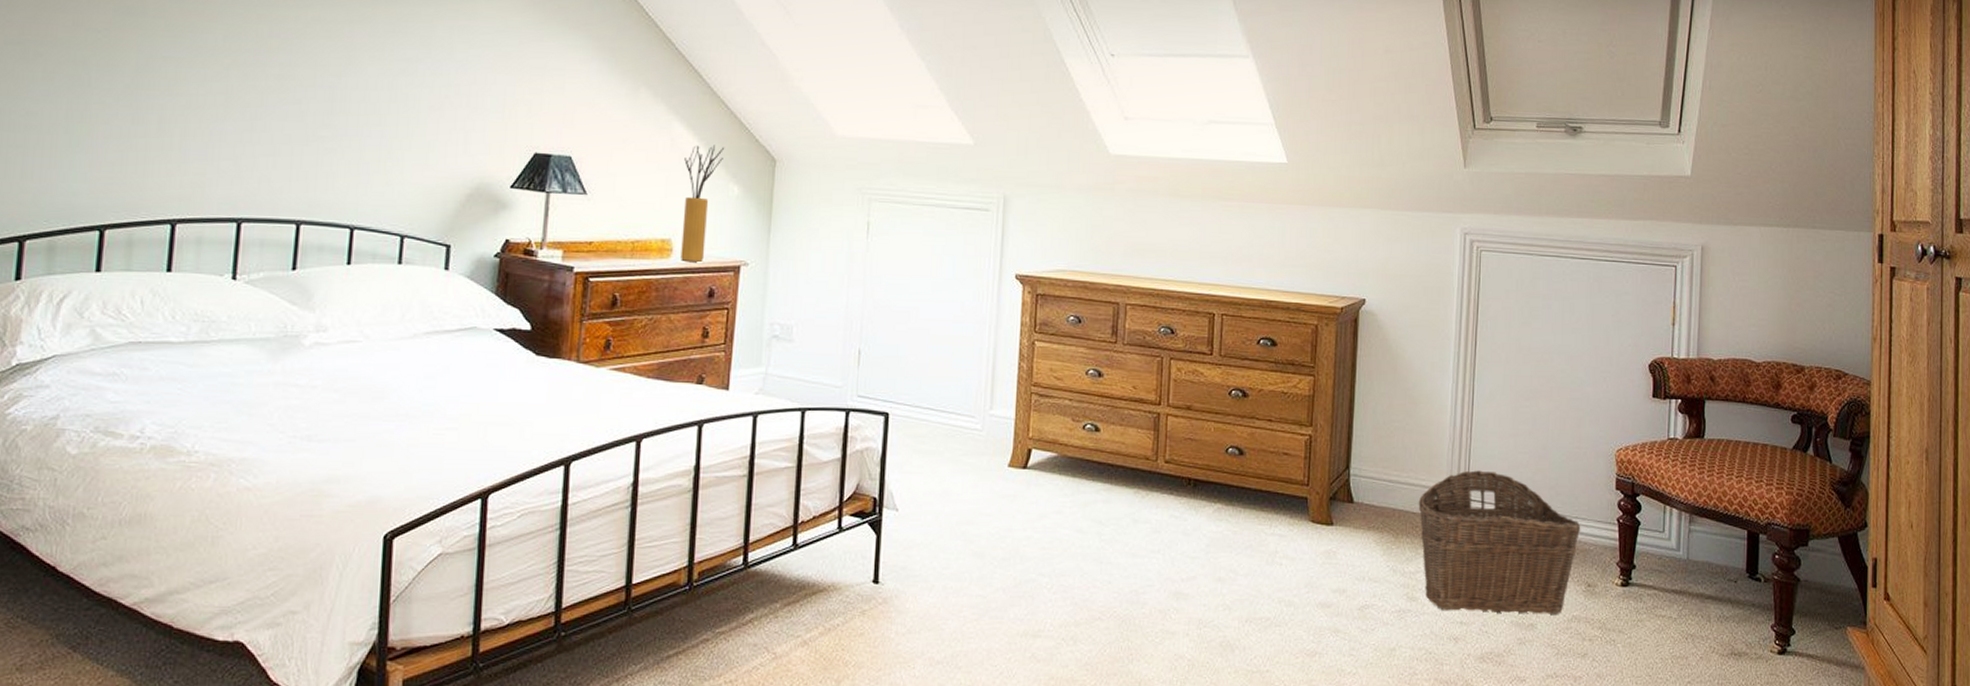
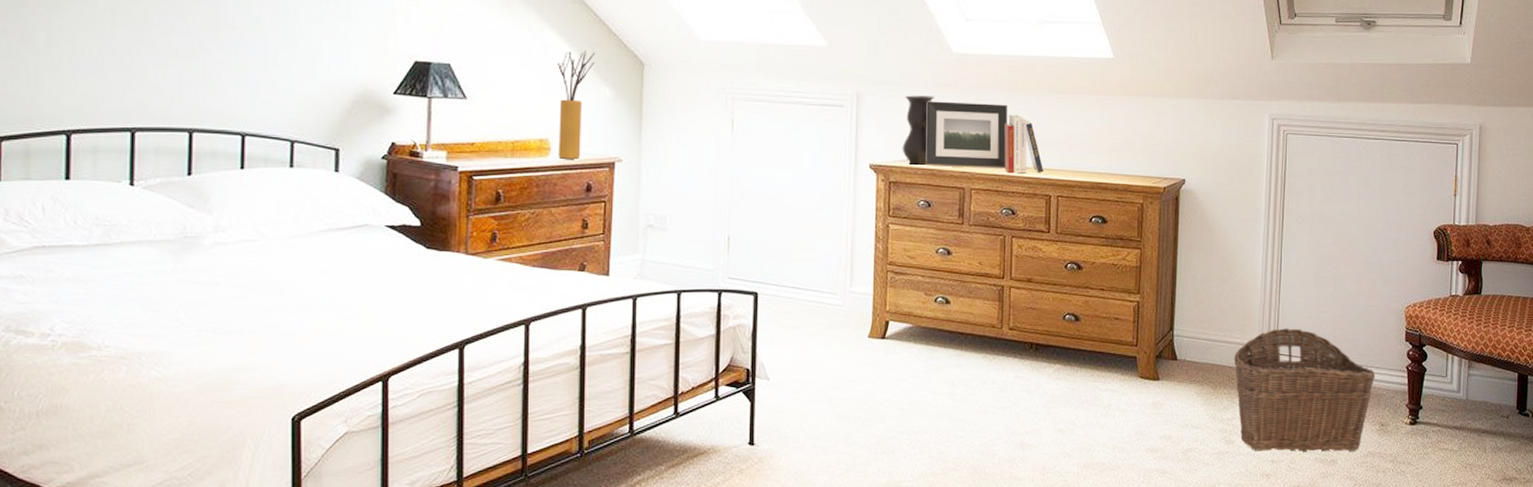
vase: none [1051,199,1089,276] -> present [902,95,935,165]
picture frame: none [1077,206,1169,283] -> present [926,101,1008,169]
books: none [1163,222,1208,289] -> present [1004,114,1044,174]

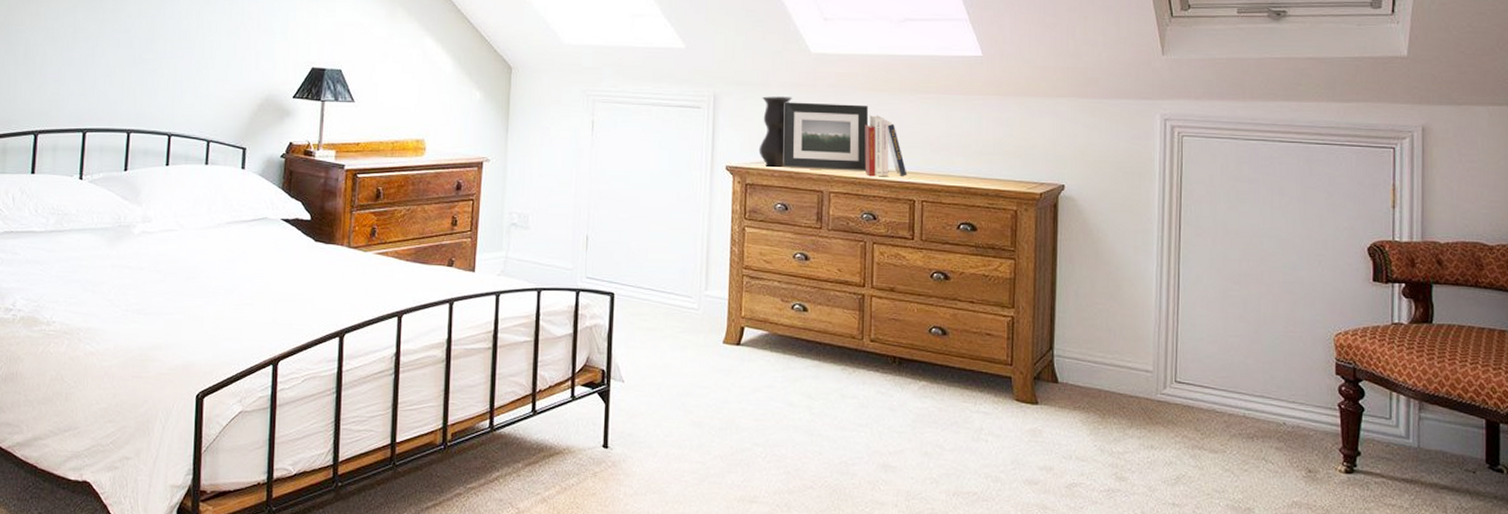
vase: present [558,50,596,159] -> none [433,56,469,159]
wicker basket: present [1234,328,1375,451] -> none [1124,353,1299,499]

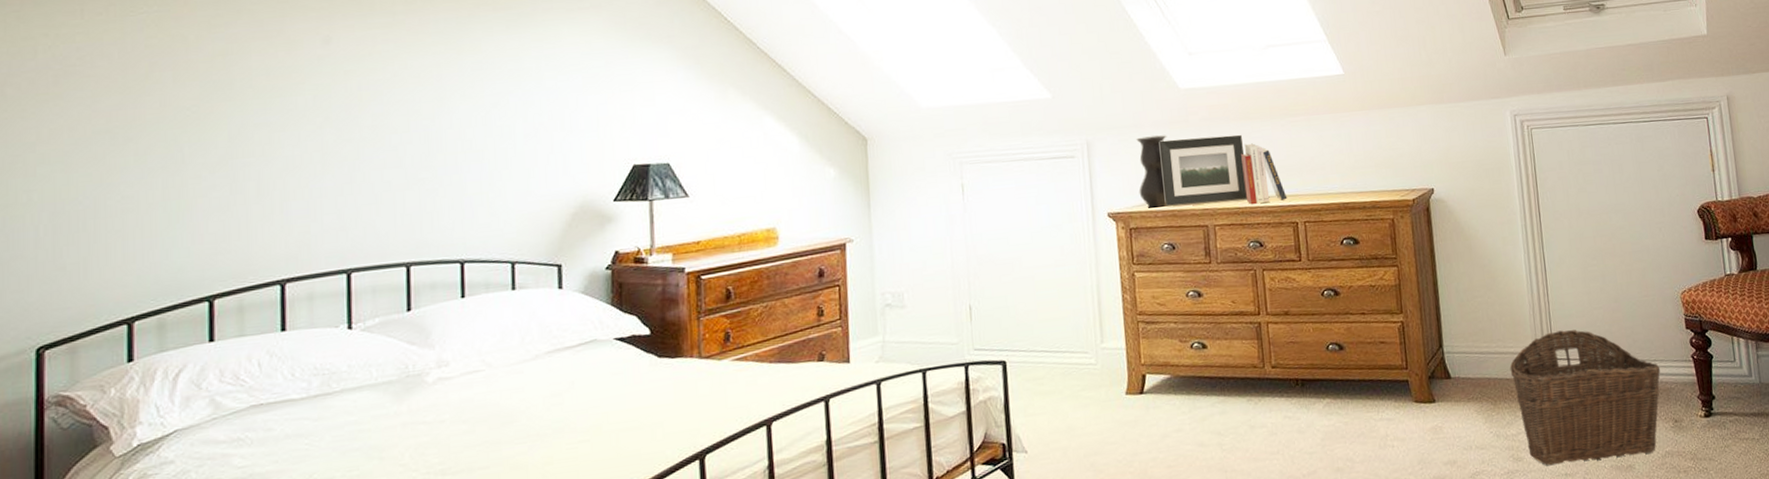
wicker basket: none [1124,353,1299,499] -> present [1510,330,1661,466]

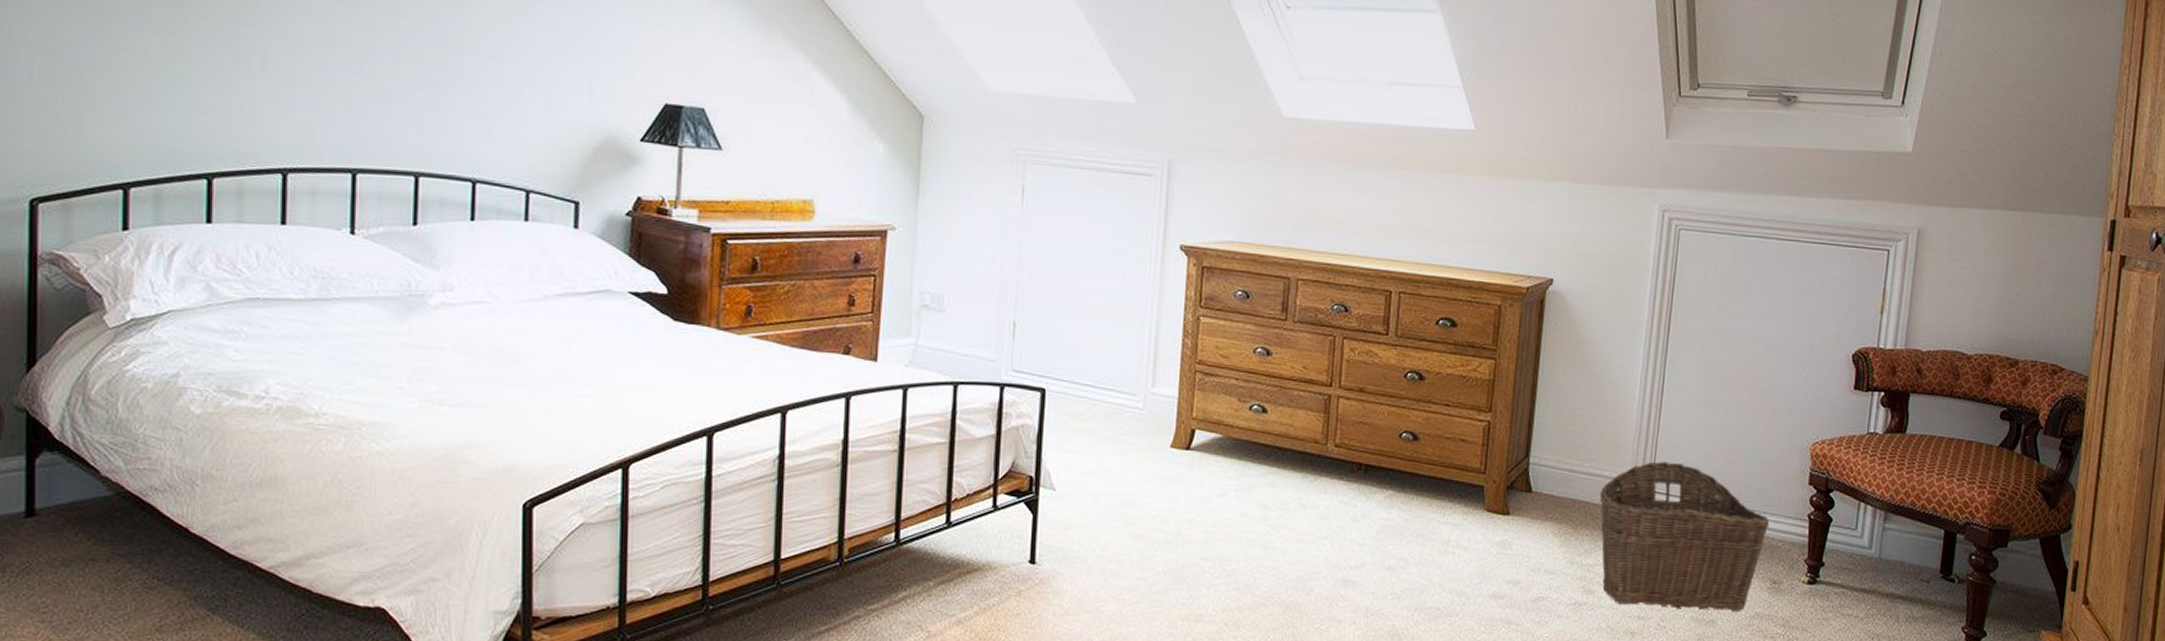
vase: present [1136,135,1167,208] -> none [1218,165,1260,249]
picture frame: present [1160,134,1247,208] -> none [1246,173,1345,257]
books: present [1241,143,1288,205] -> none [1338,192,1385,264]

